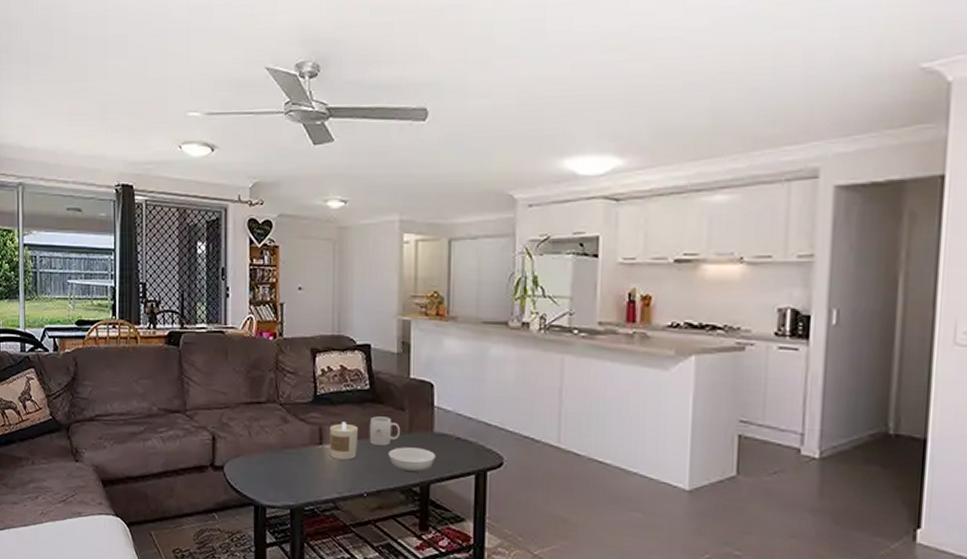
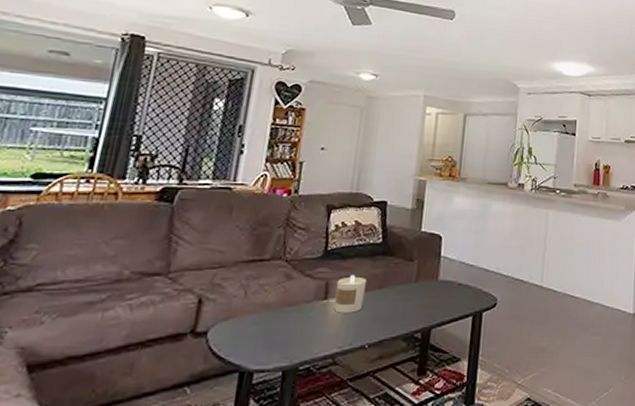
mug: present [369,416,401,446] -> none [376,268,409,296]
bowl: present [387,447,436,474] -> none [393,296,439,321]

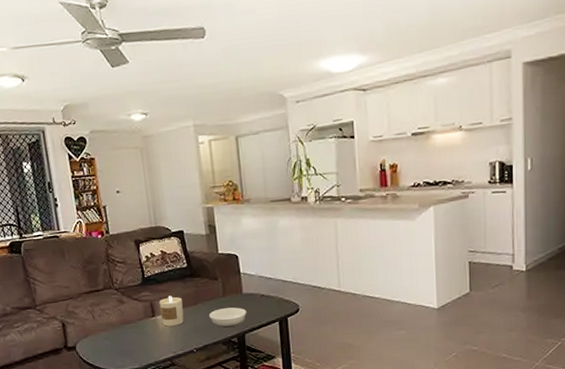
bowl: none [393,296,439,321] -> present [208,307,247,329]

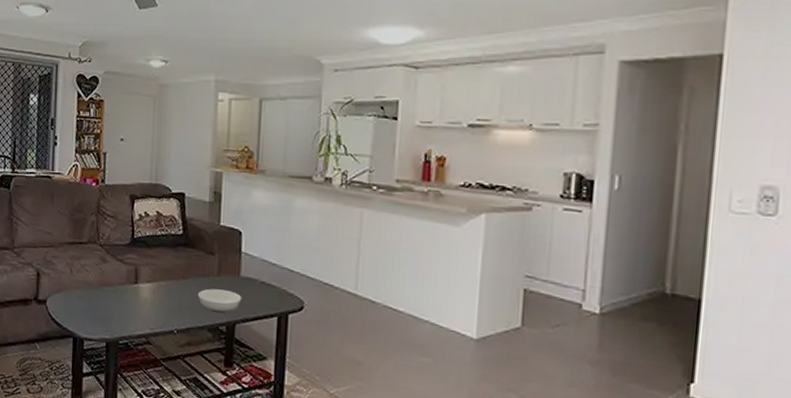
candle: present [159,295,184,327] -> none [143,263,172,299]

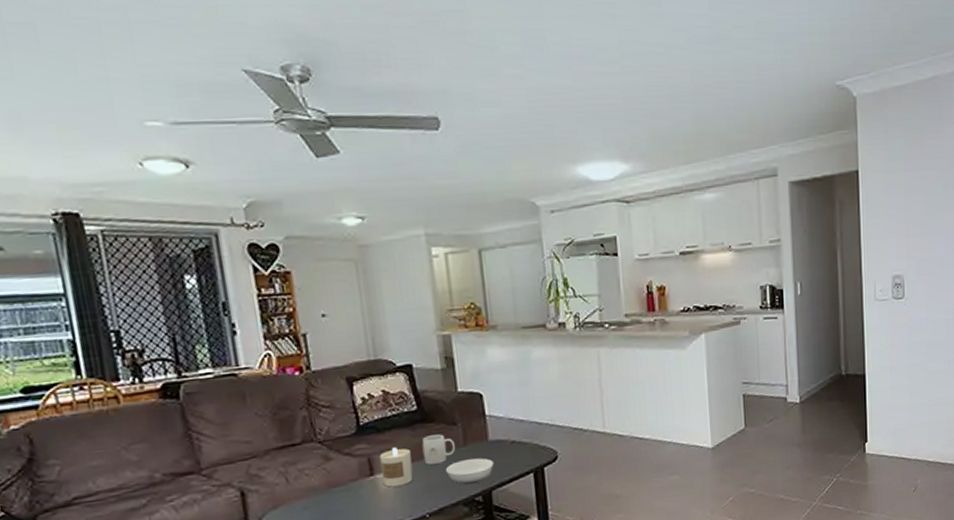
candle: none [143,263,172,299] -> present [379,447,414,488]
mug: none [180,259,210,287] -> present [421,434,456,465]

